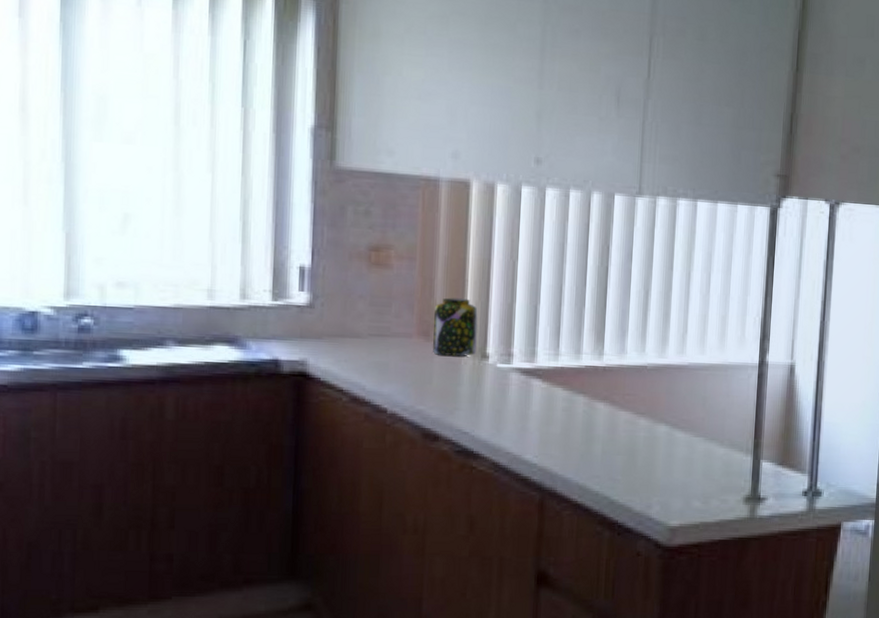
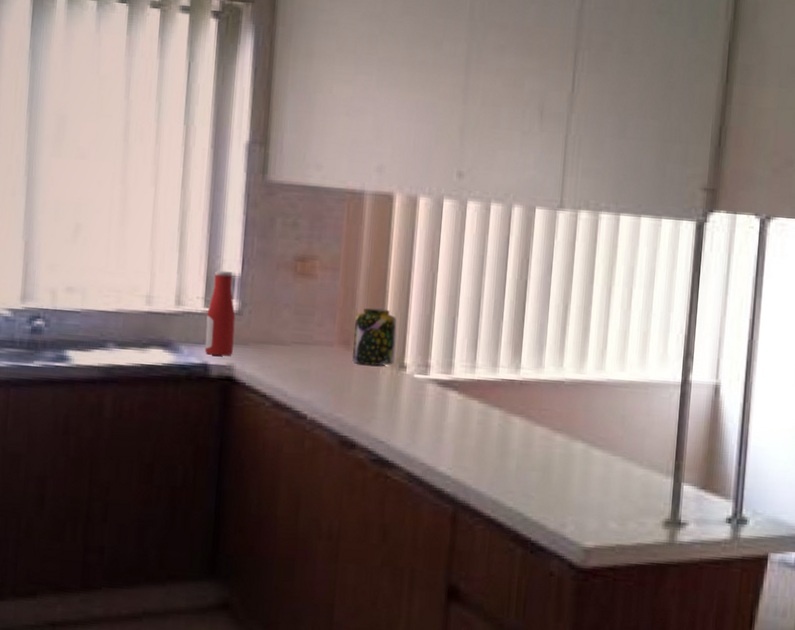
bottle: none [274,261,307,351] -> present [204,270,236,356]

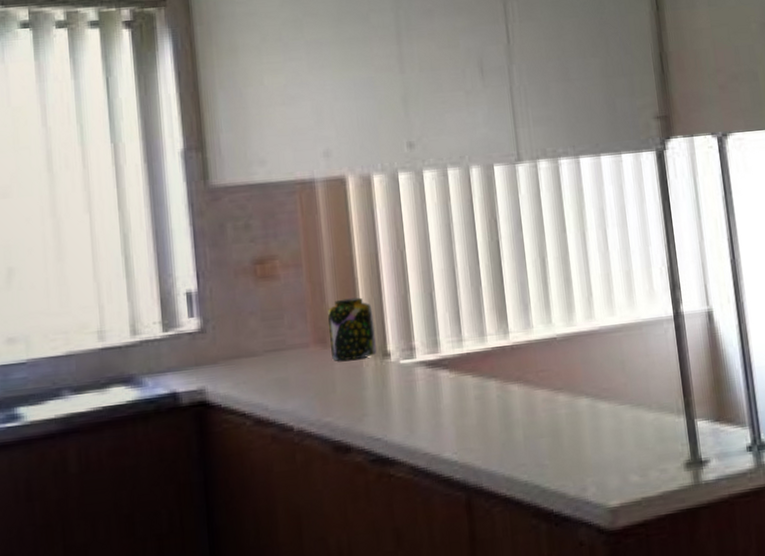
bottle: present [204,270,236,356] -> none [167,288,202,382]

